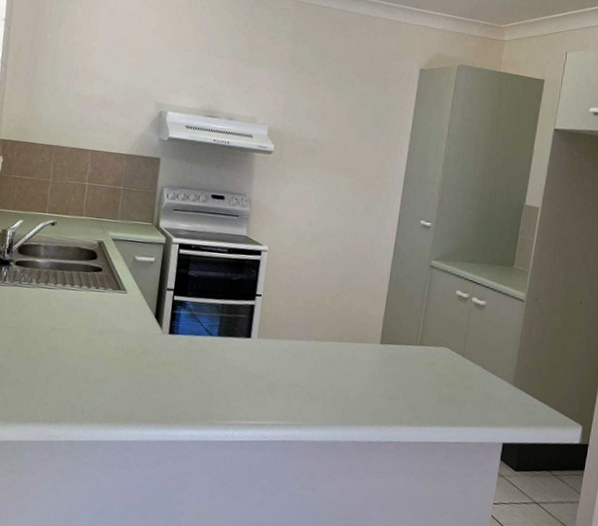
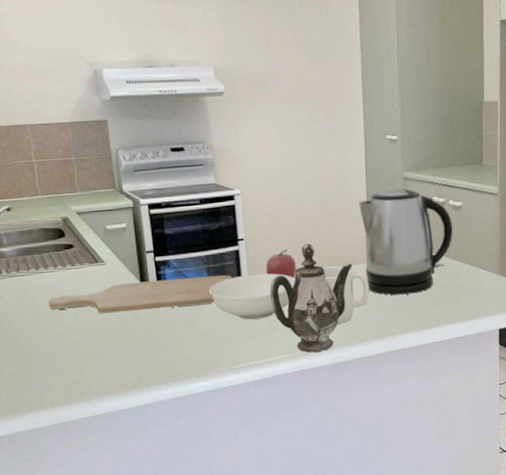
chopping board: none [66,314,242,353] -> present [49,275,232,314]
bowl: none [217,331,304,379] -> present [208,273,296,320]
teapot: none [274,312,363,426] -> present [269,243,353,353]
fruit: none [276,313,307,345] -> present [265,249,296,279]
mug: none [332,338,376,401] -> present [322,265,370,324]
kettle: none [373,274,472,386] -> present [359,188,453,295]

